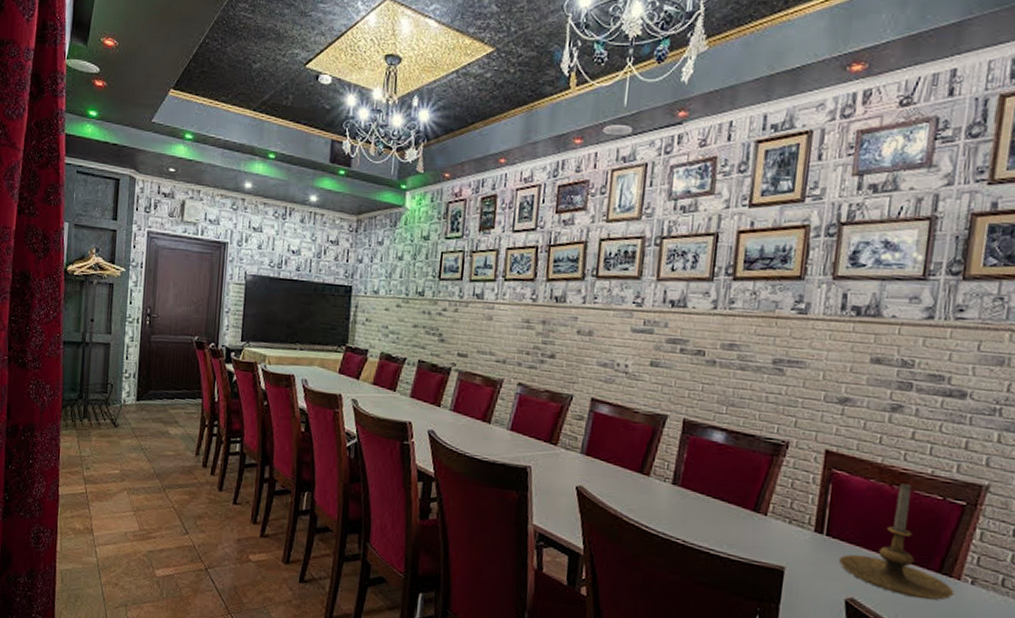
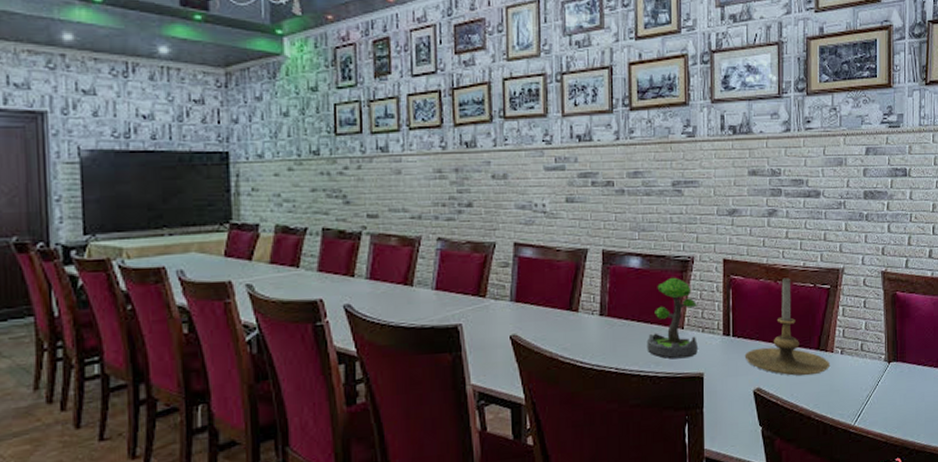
plant: none [720,459,787,548] -> present [646,277,698,359]

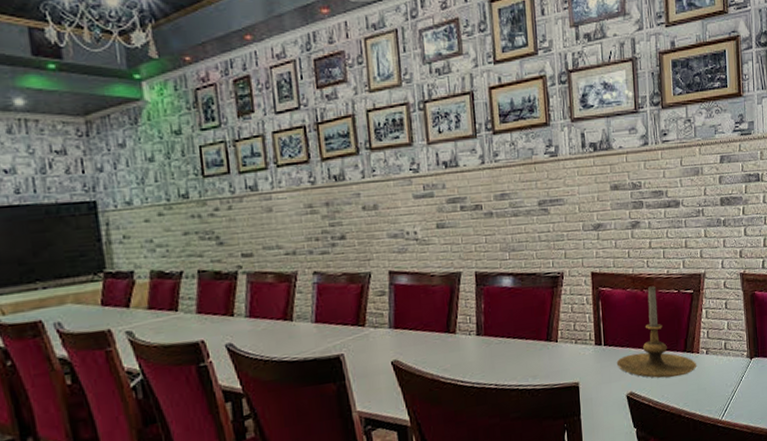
plant: present [646,277,698,359] -> none [523,293,572,371]

